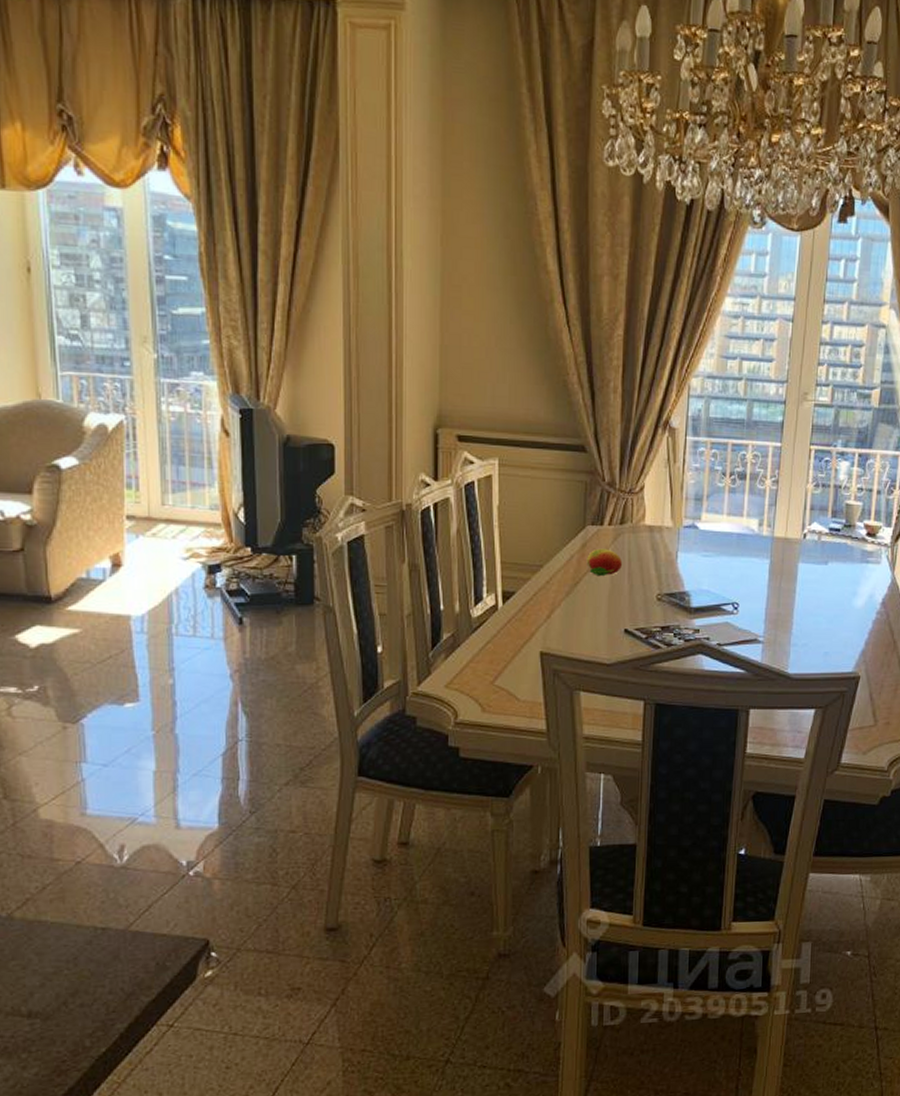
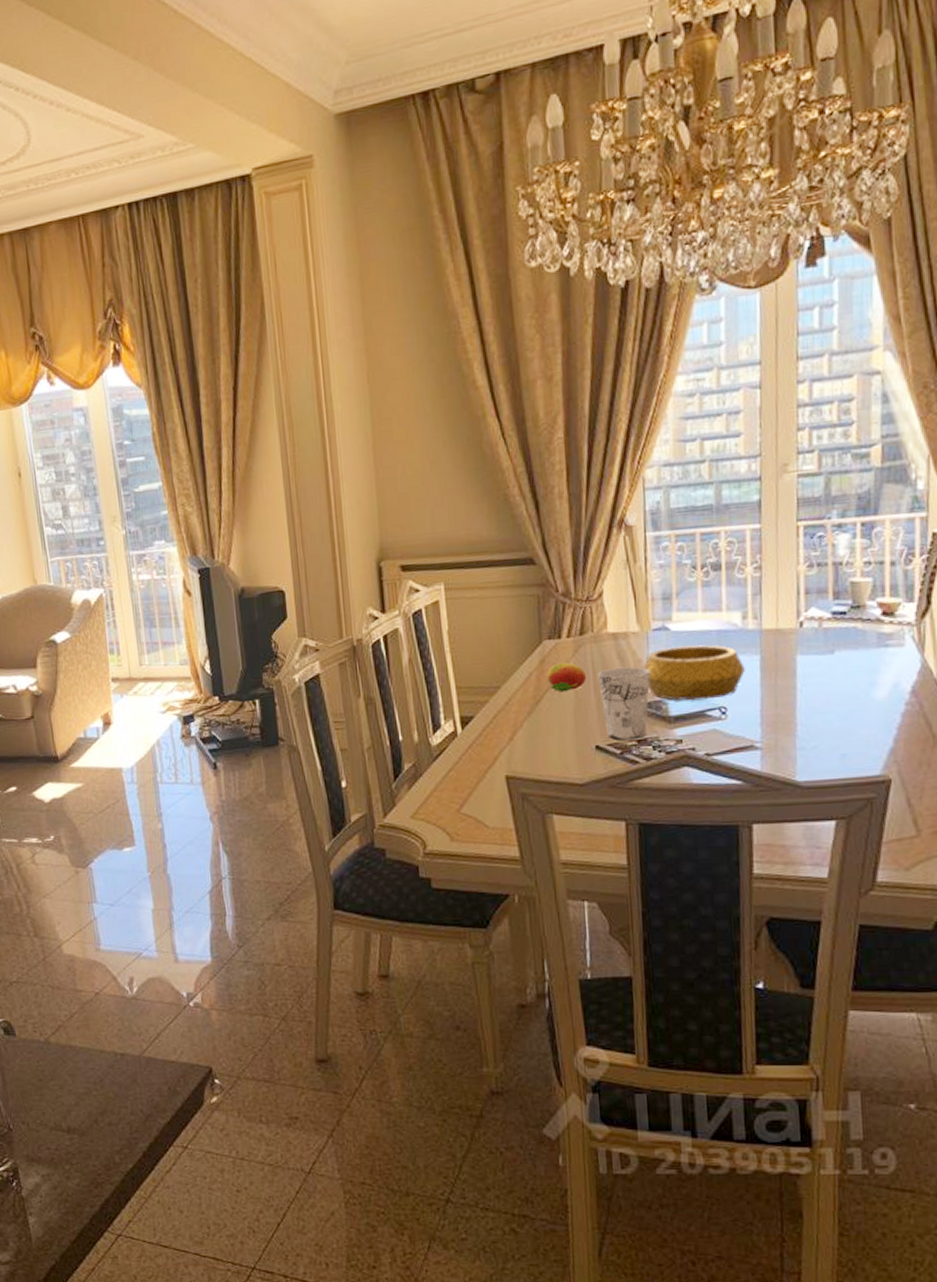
cup: none [633,558,678,626] -> present [598,666,651,741]
decorative bowl: none [673,545,757,595] -> present [644,645,745,701]

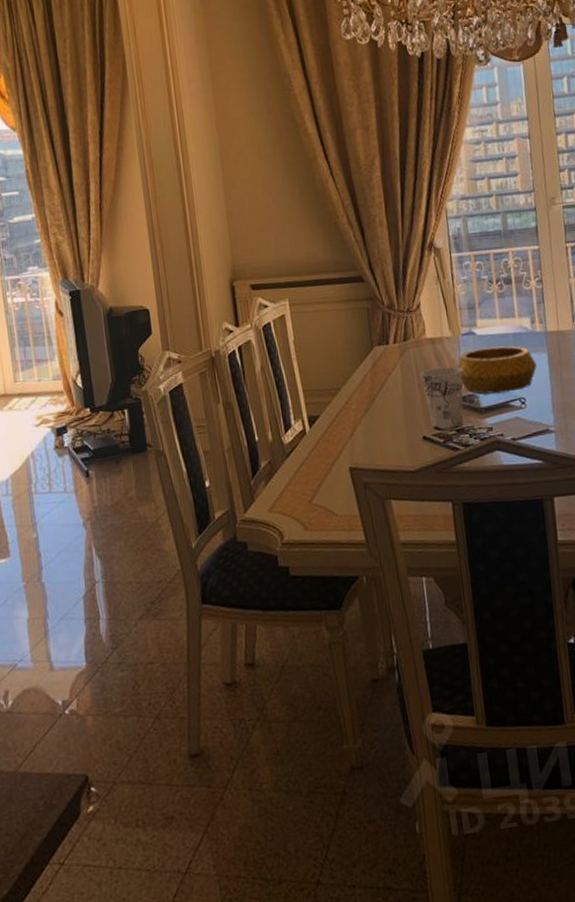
fruit: present [546,662,586,693] -> none [378,364,411,391]

